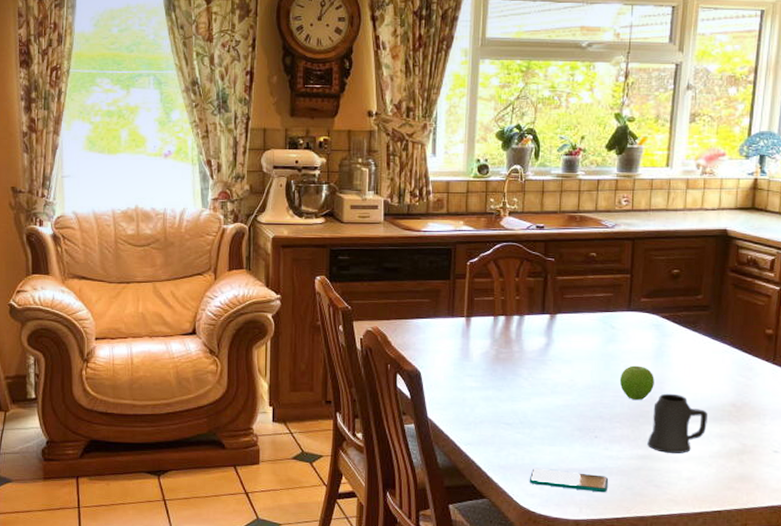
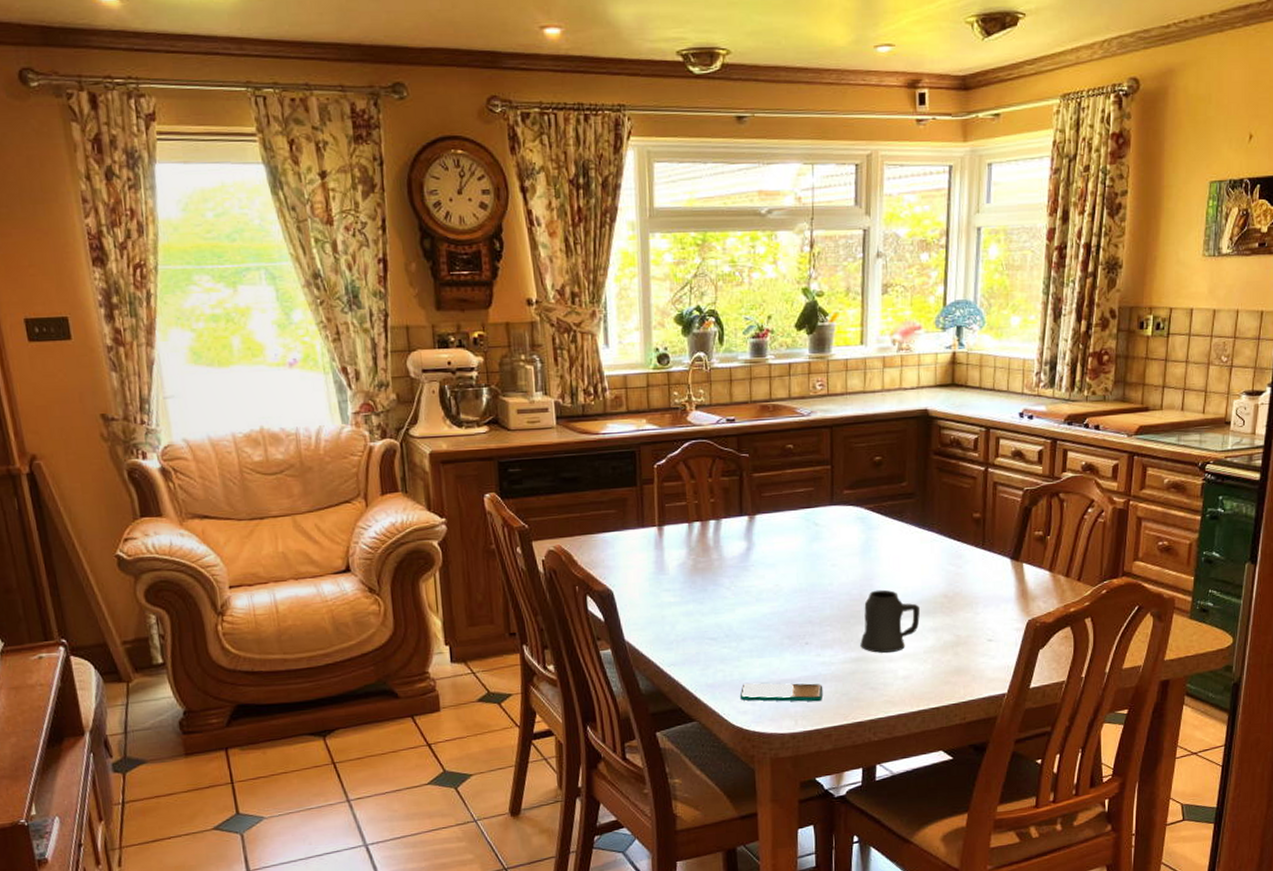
fruit: present [619,365,654,400] -> none [827,563,863,600]

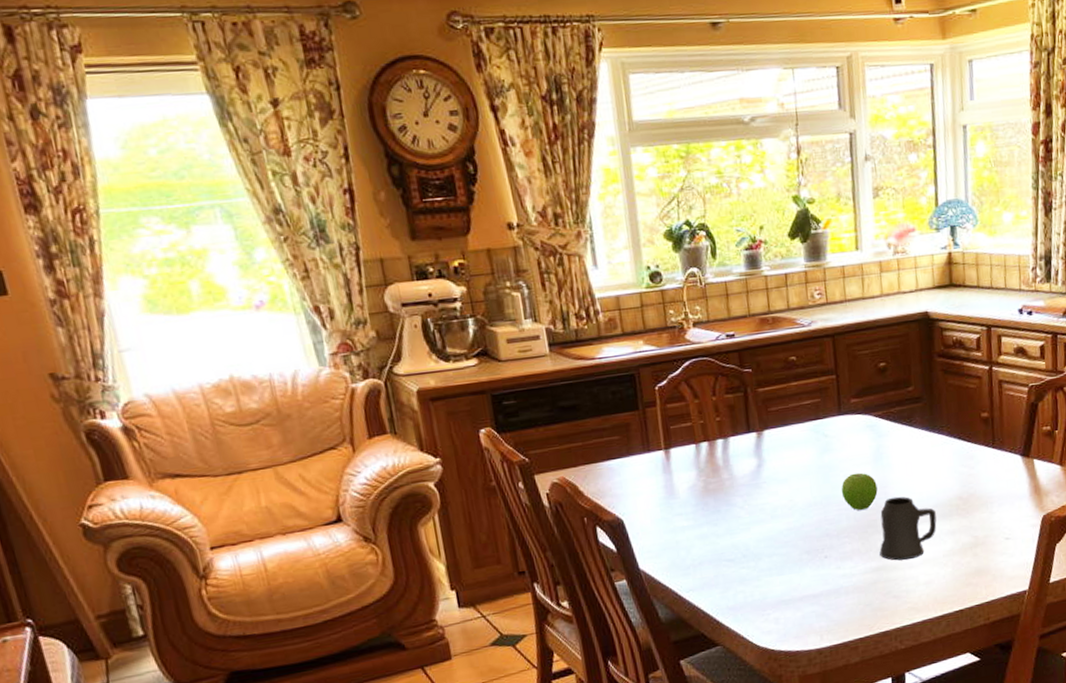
smartphone: present [739,683,823,702] -> none [762,596,846,621]
fruit: none [827,563,863,600] -> present [841,472,878,510]

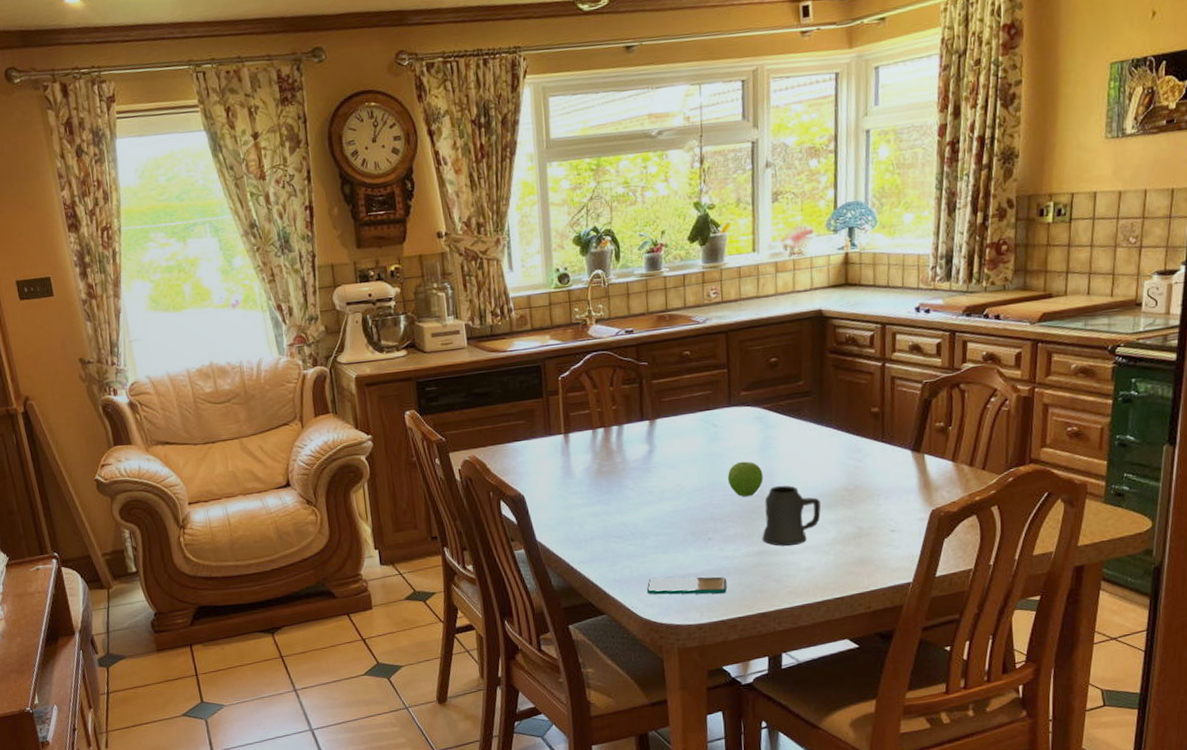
smartphone: none [762,596,846,621] -> present [646,577,727,595]

